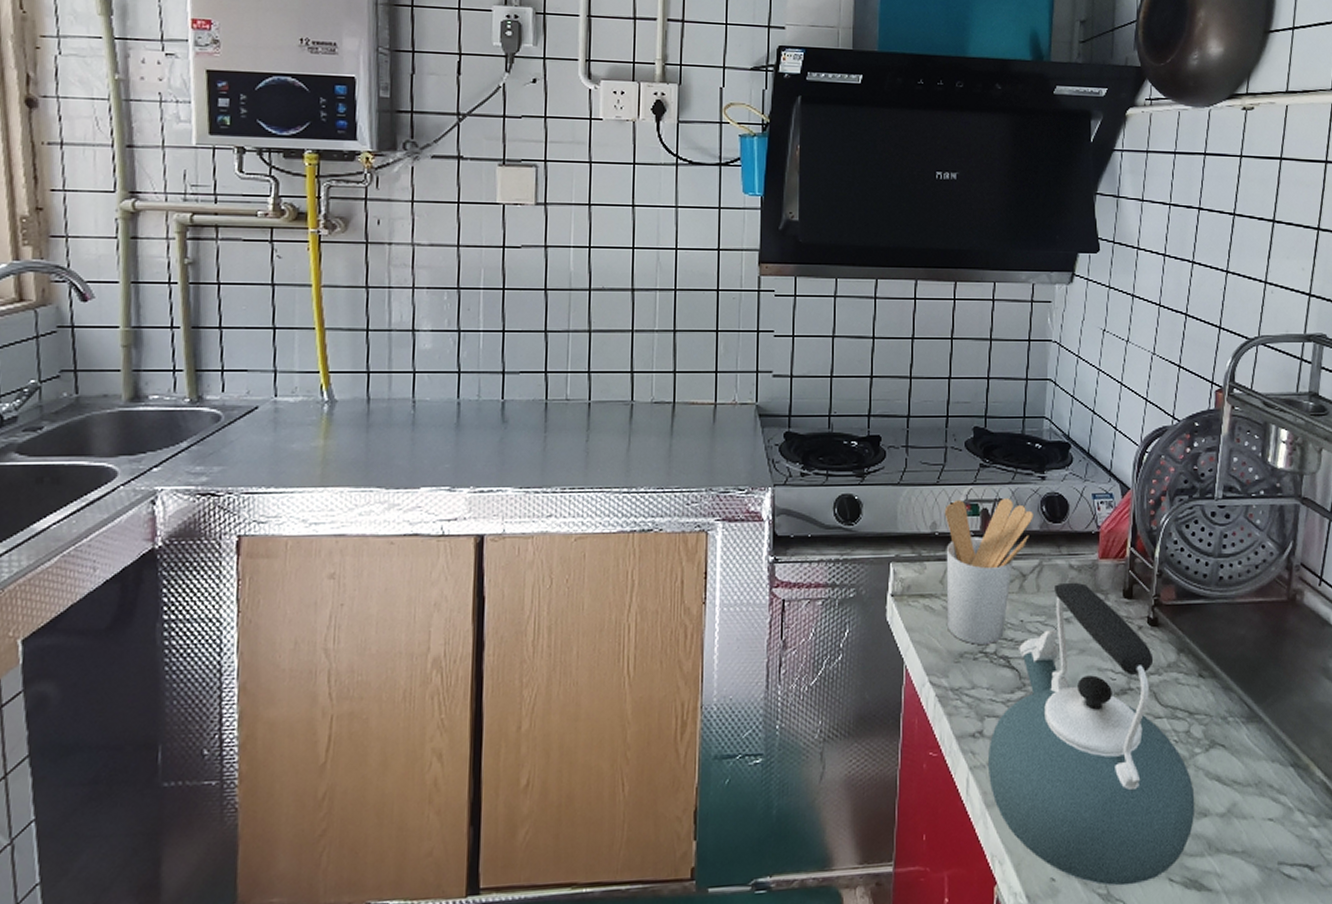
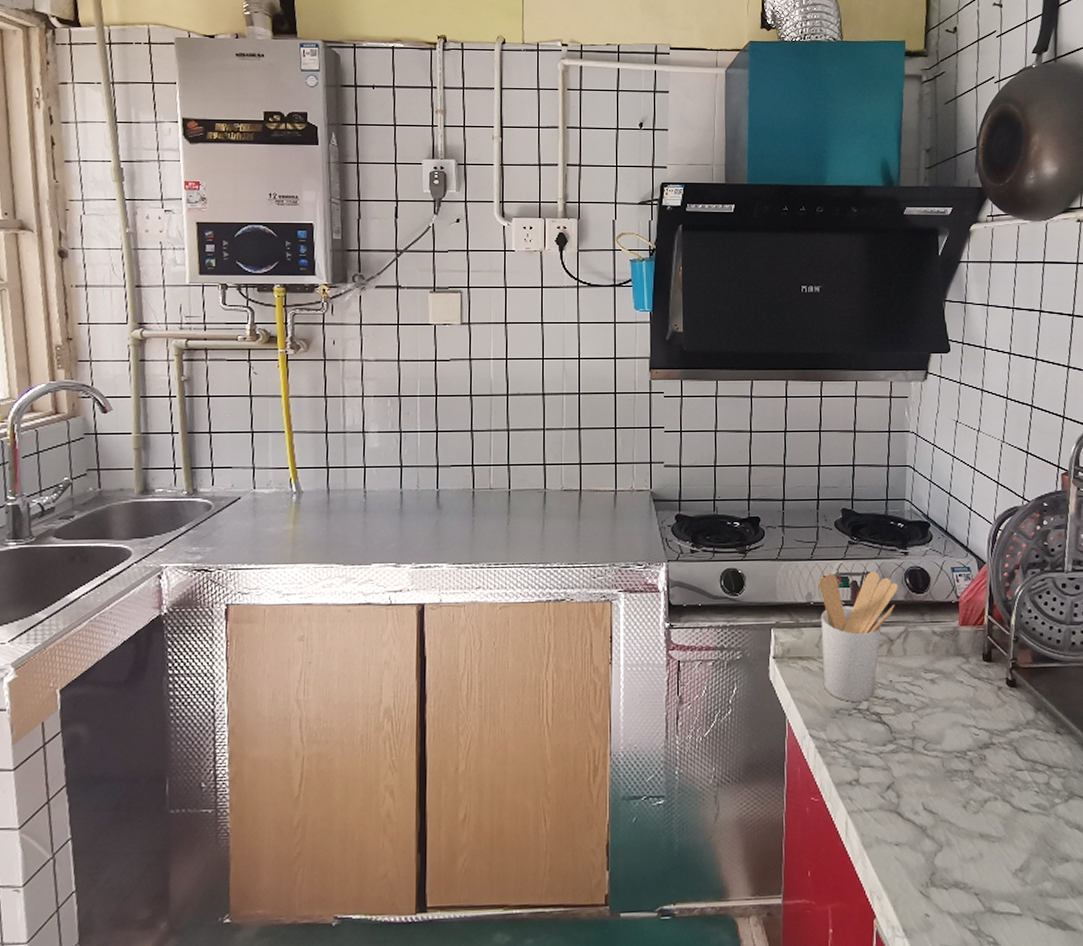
kettle: present [988,582,1195,886] -> none [864,646,1058,923]

